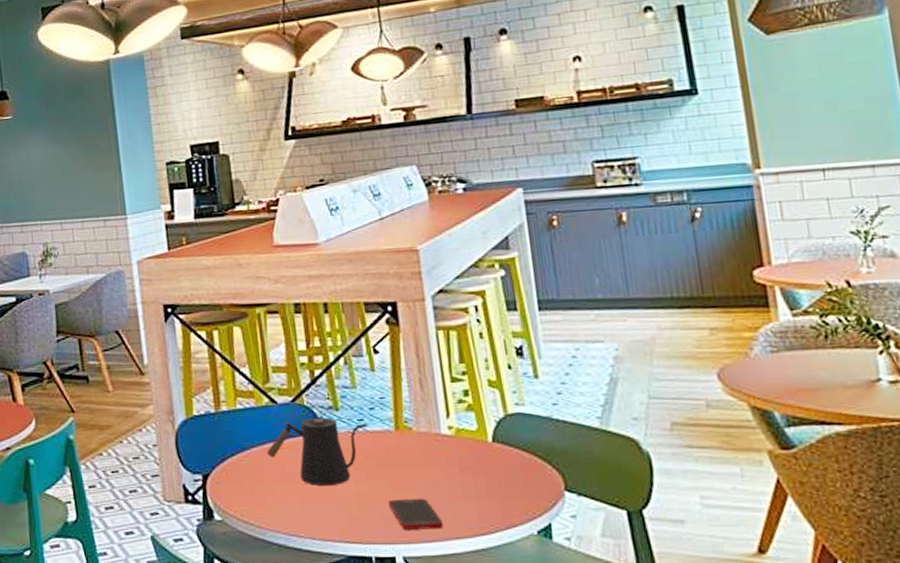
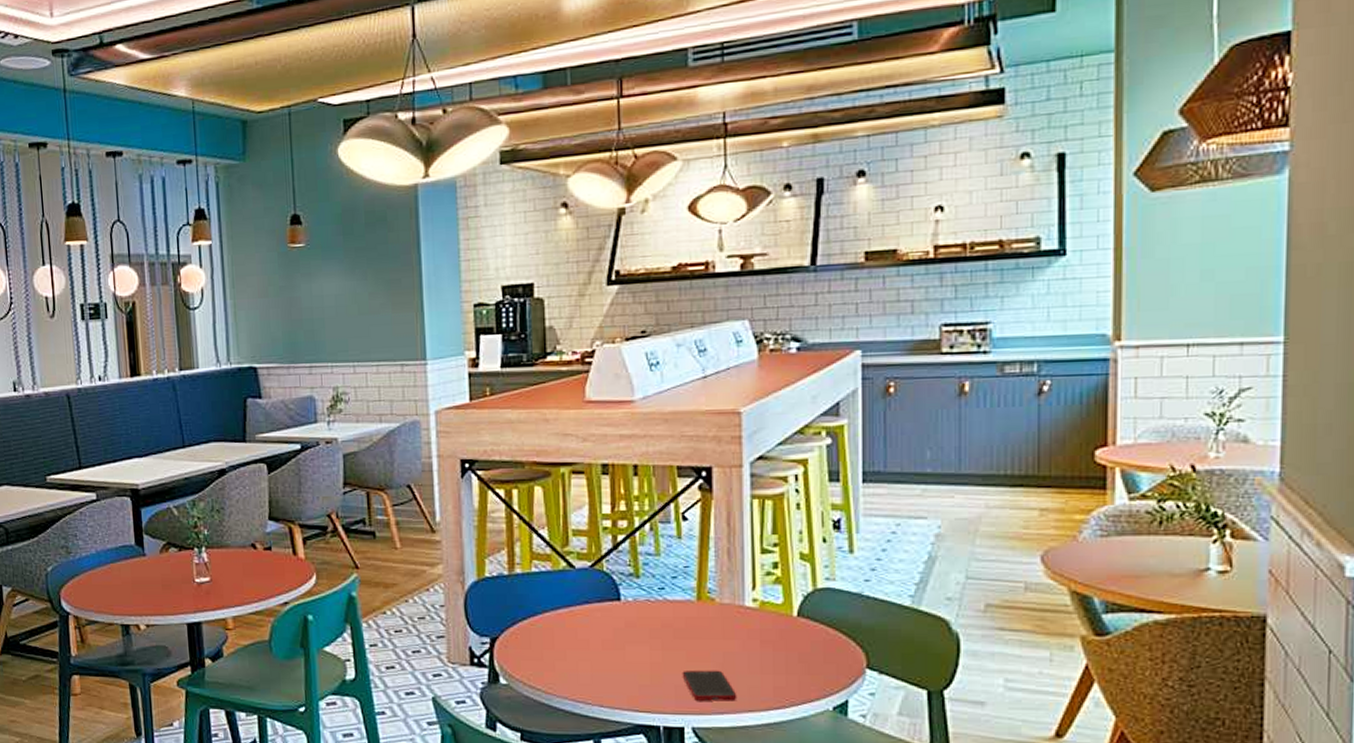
kettle: present [266,417,369,486] -> none [559,584,669,653]

